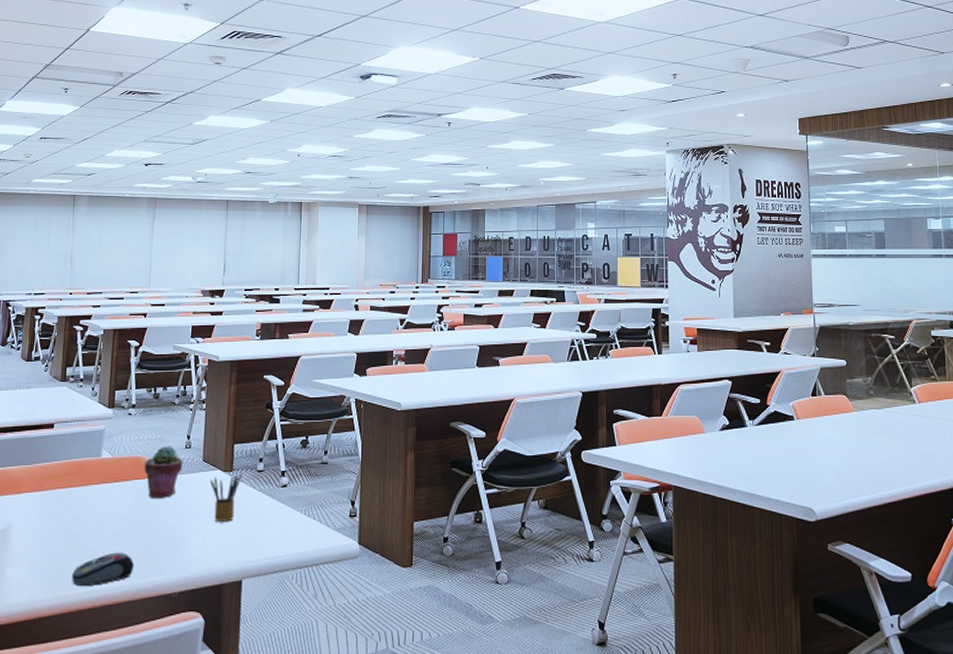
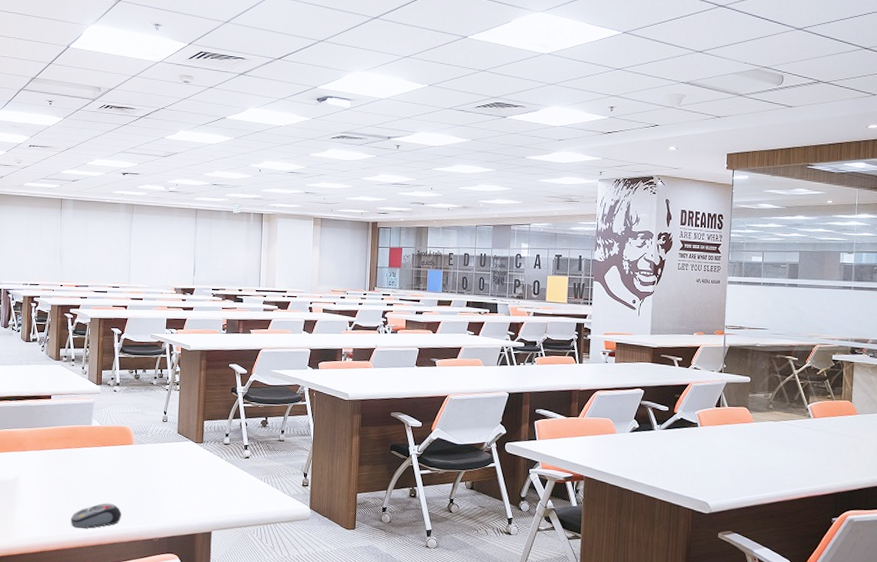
potted succulent: present [144,446,183,498] -> none [128,419,161,462]
pencil box: present [210,472,242,522] -> none [183,444,211,484]

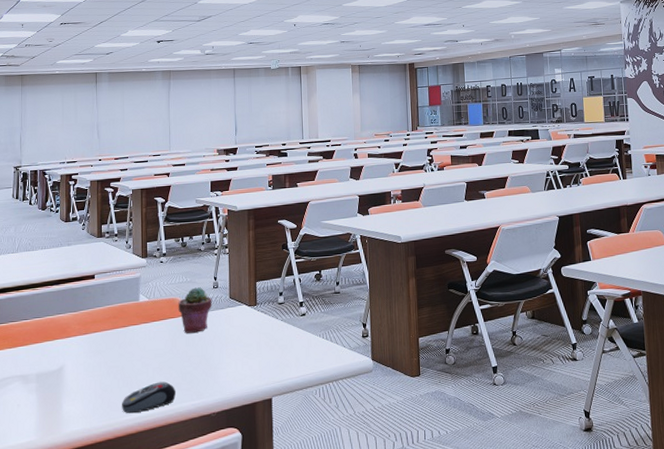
potted succulent: none [128,419,161,462] -> present [178,287,212,333]

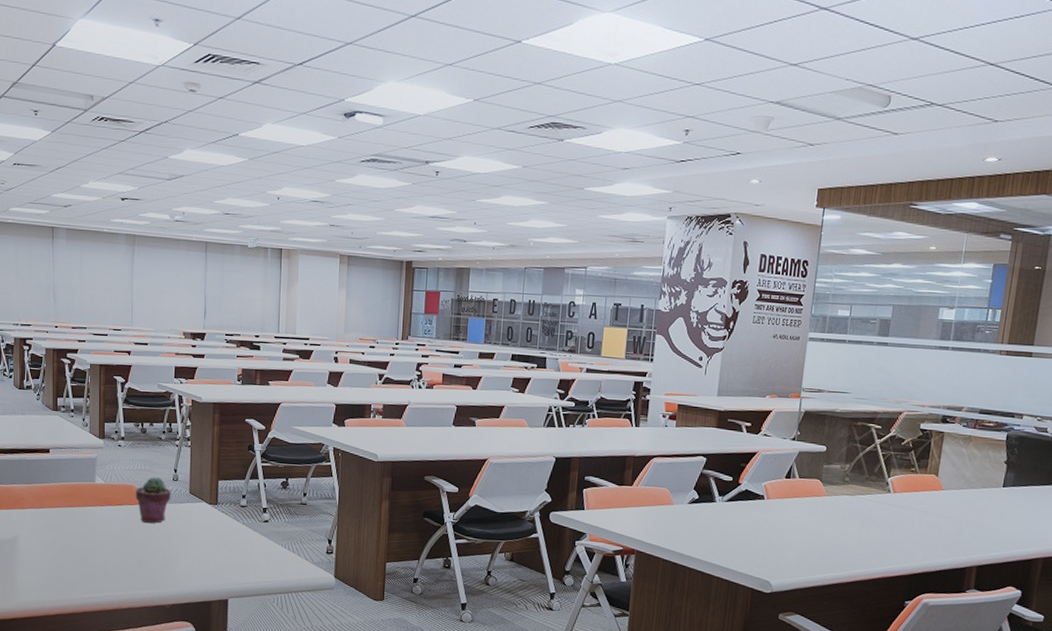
computer mouse: present [122,381,177,413] -> none [76,566,131,593]

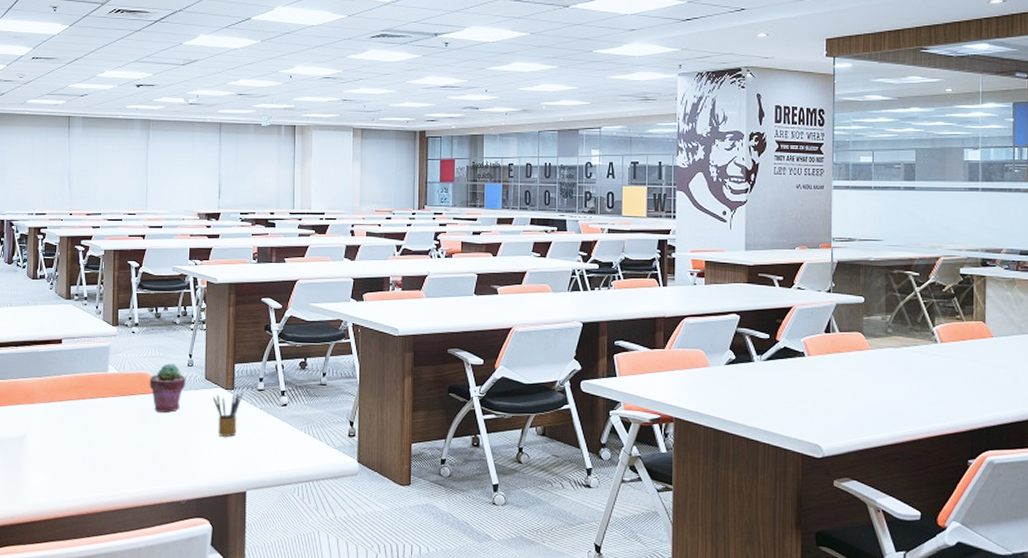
pencil box: none [196,506,227,549] -> present [212,390,244,437]

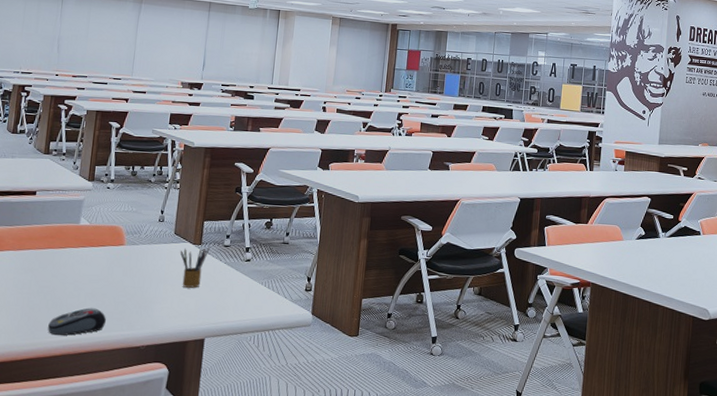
computer mouse: none [87,461,145,491] -> present [48,308,107,336]
potted succulent: present [149,363,186,412] -> none [119,218,156,264]

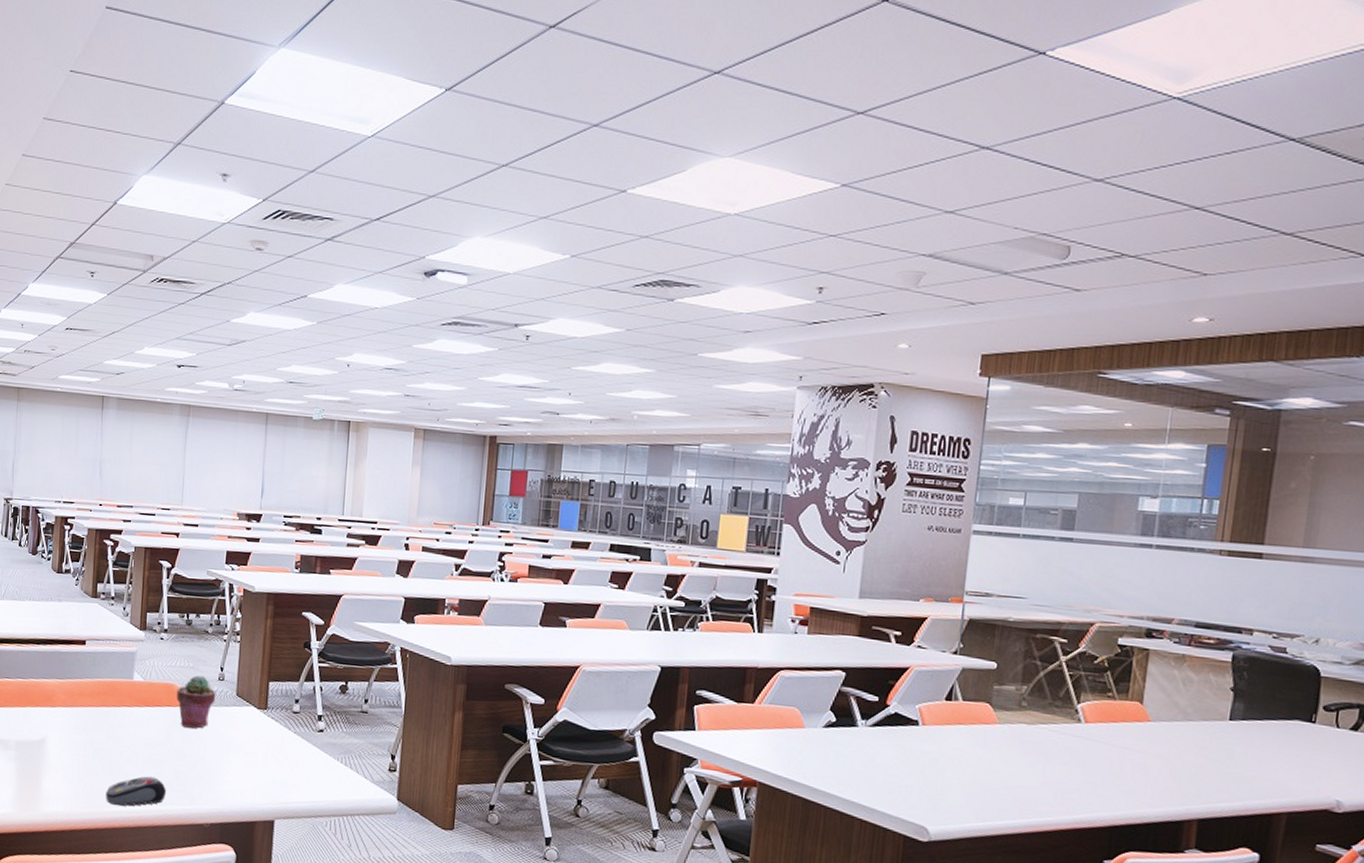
potted succulent: none [119,218,156,264] -> present [176,675,216,729]
pencil box: present [180,246,210,288] -> none [243,711,277,760]

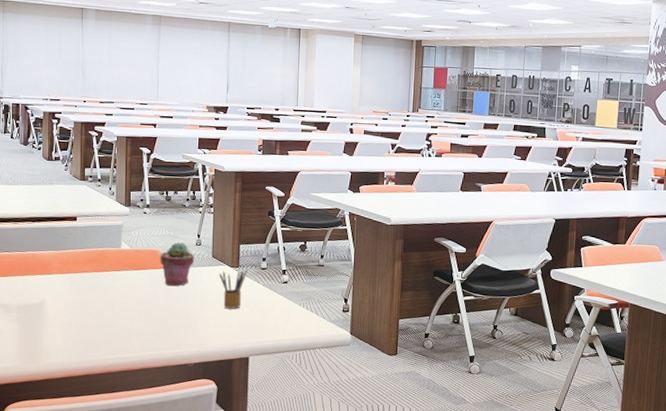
computer mouse: present [106,776,167,806] -> none [101,328,155,354]
pencil box: none [243,711,277,760] -> present [219,268,248,309]

